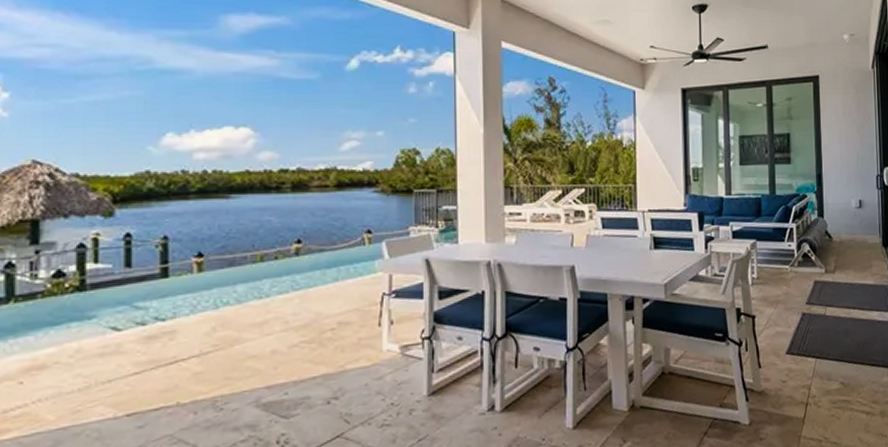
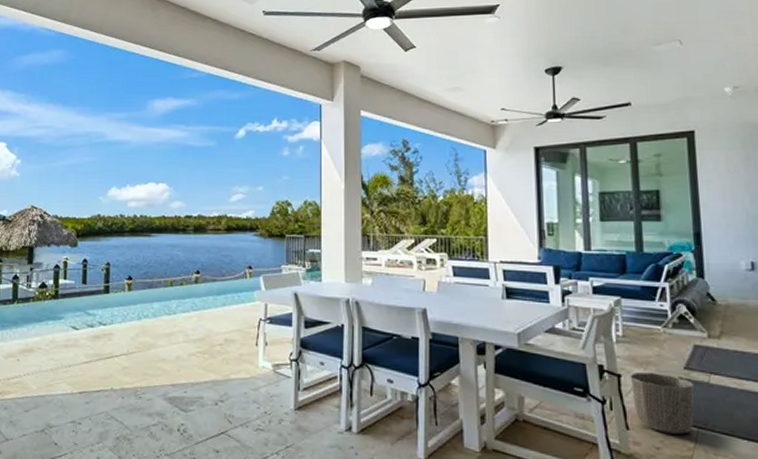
waste basket: none [763,311,814,367] -> present [630,372,695,435]

